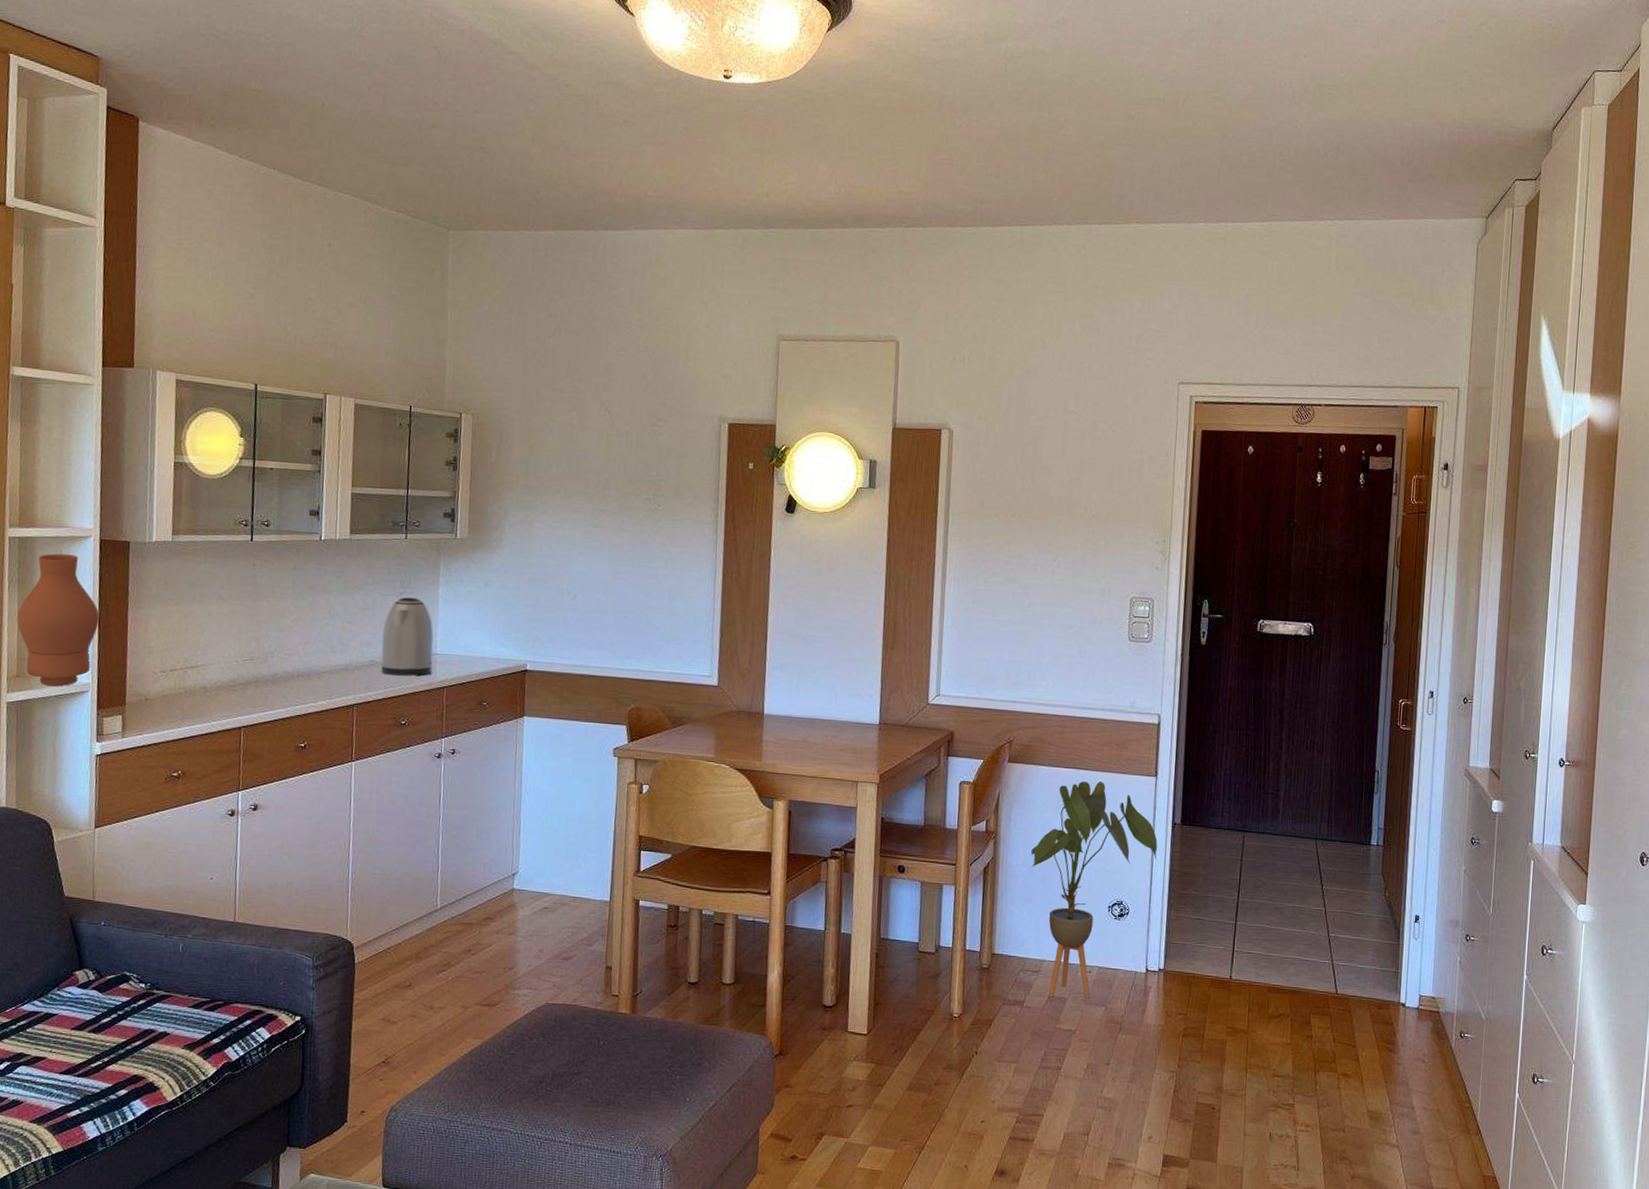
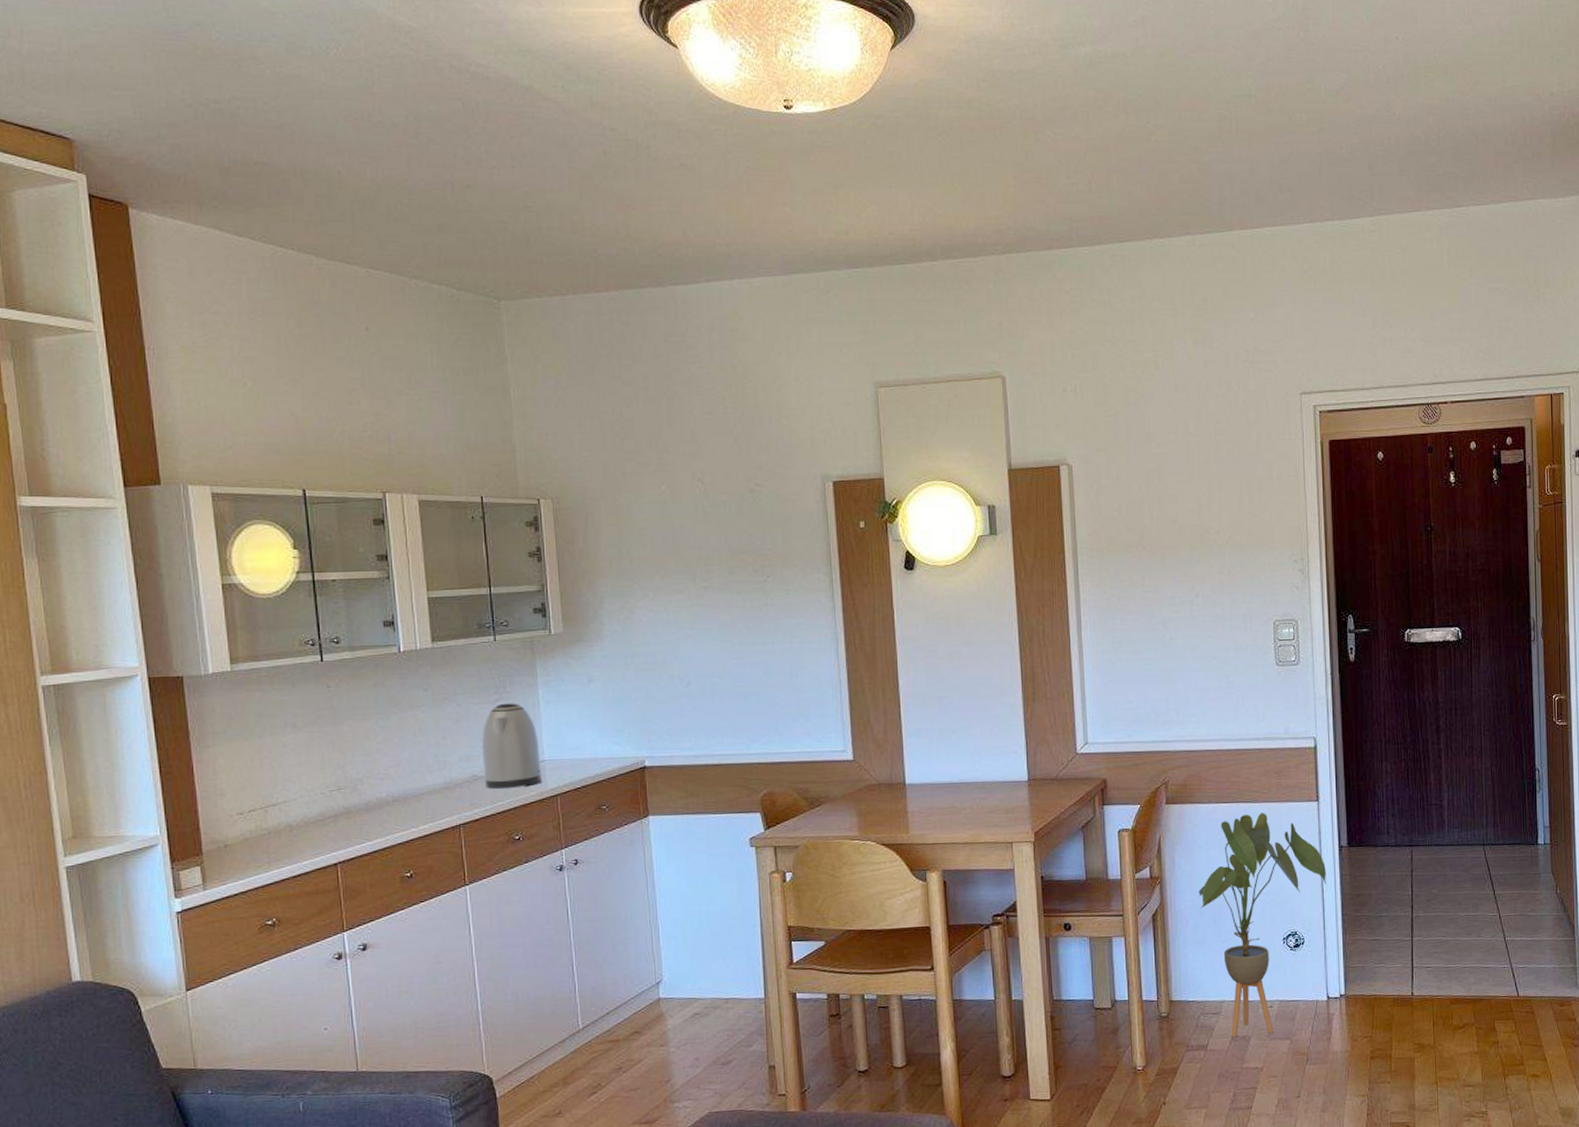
vase: present [16,553,99,687] -> none [64,698,160,844]

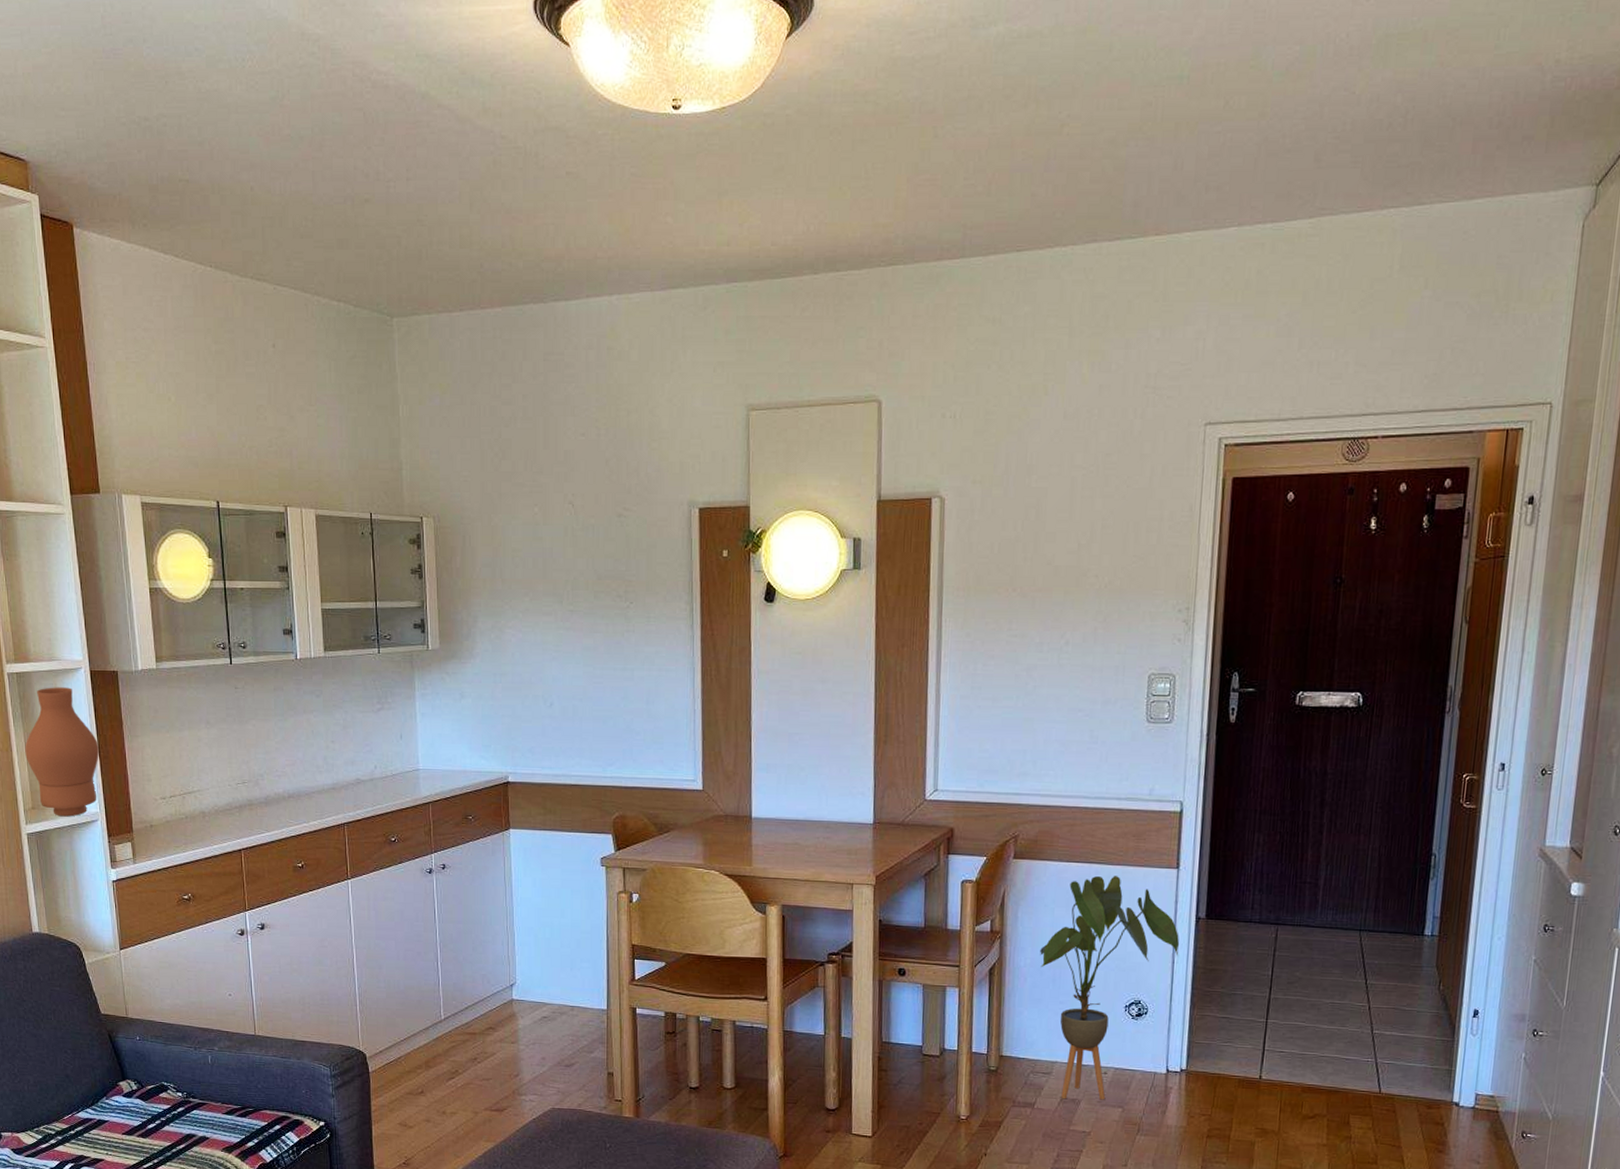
vase: none [64,698,160,844] -> present [25,687,99,817]
kettle: present [482,703,542,789] -> none [365,713,416,793]

